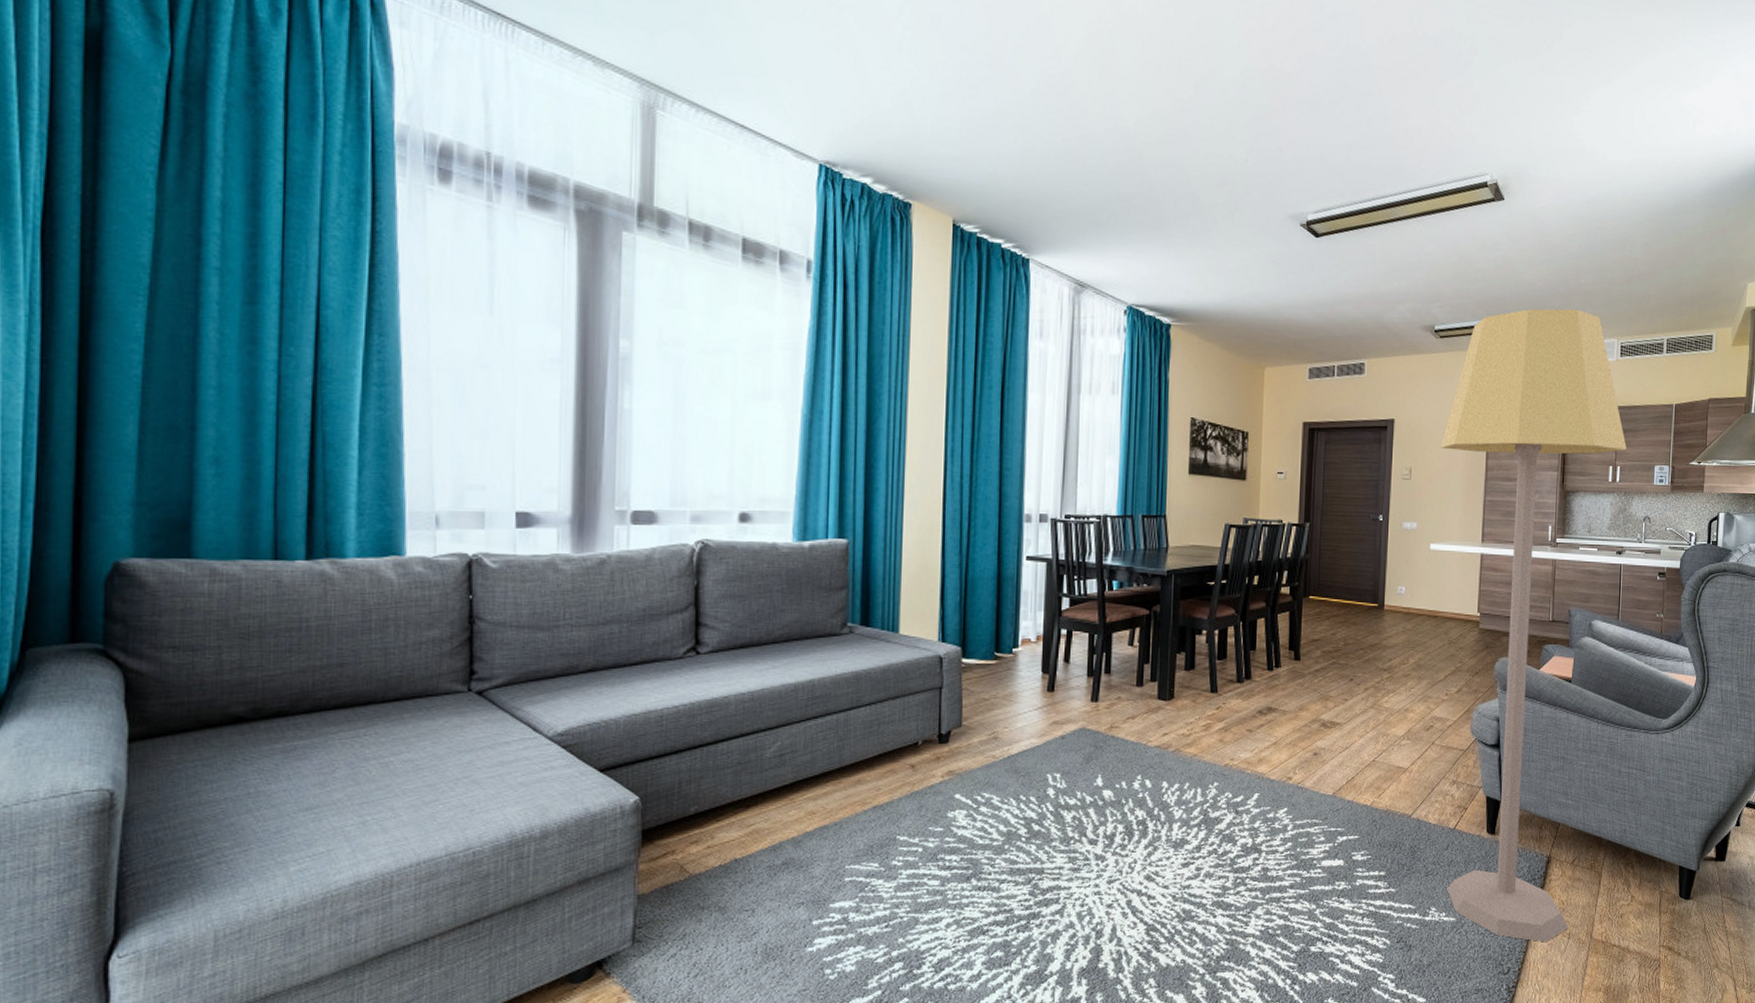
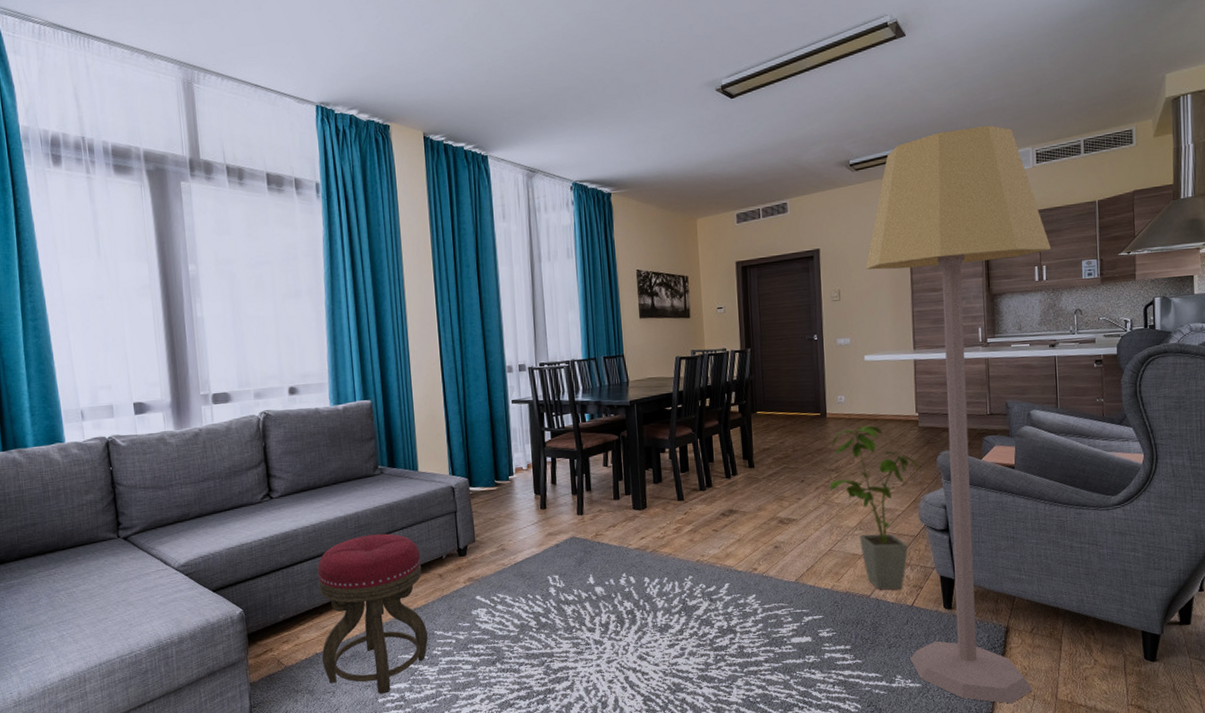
stool: none [743,709,890,914] -> present [317,533,428,694]
house plant: none [1380,622,1477,810] -> present [830,425,921,590]

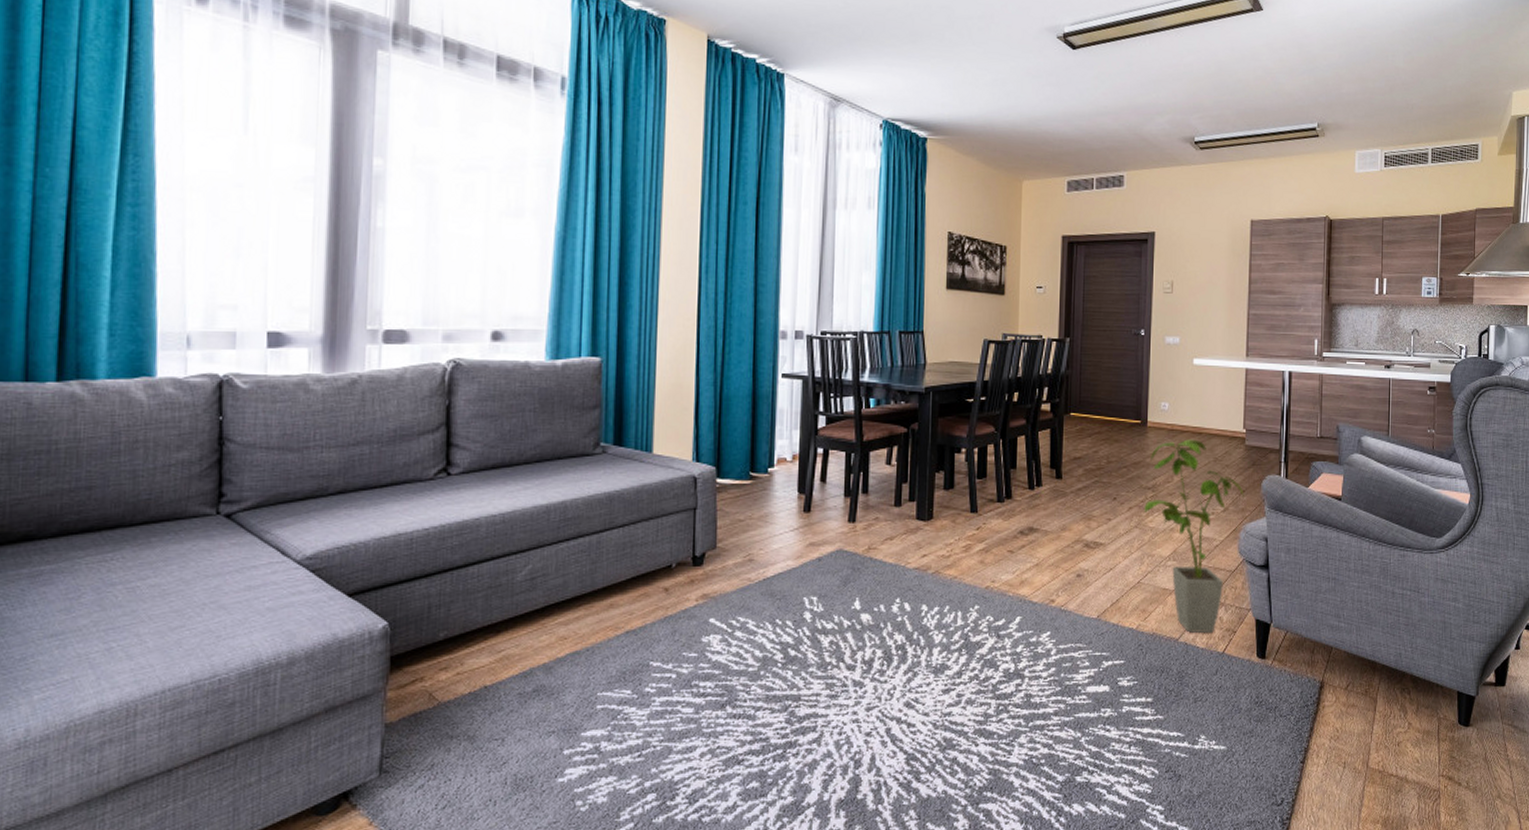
stool: present [317,533,428,694] -> none [493,531,643,743]
lamp: present [866,125,1052,704] -> none [1202,119,1394,772]

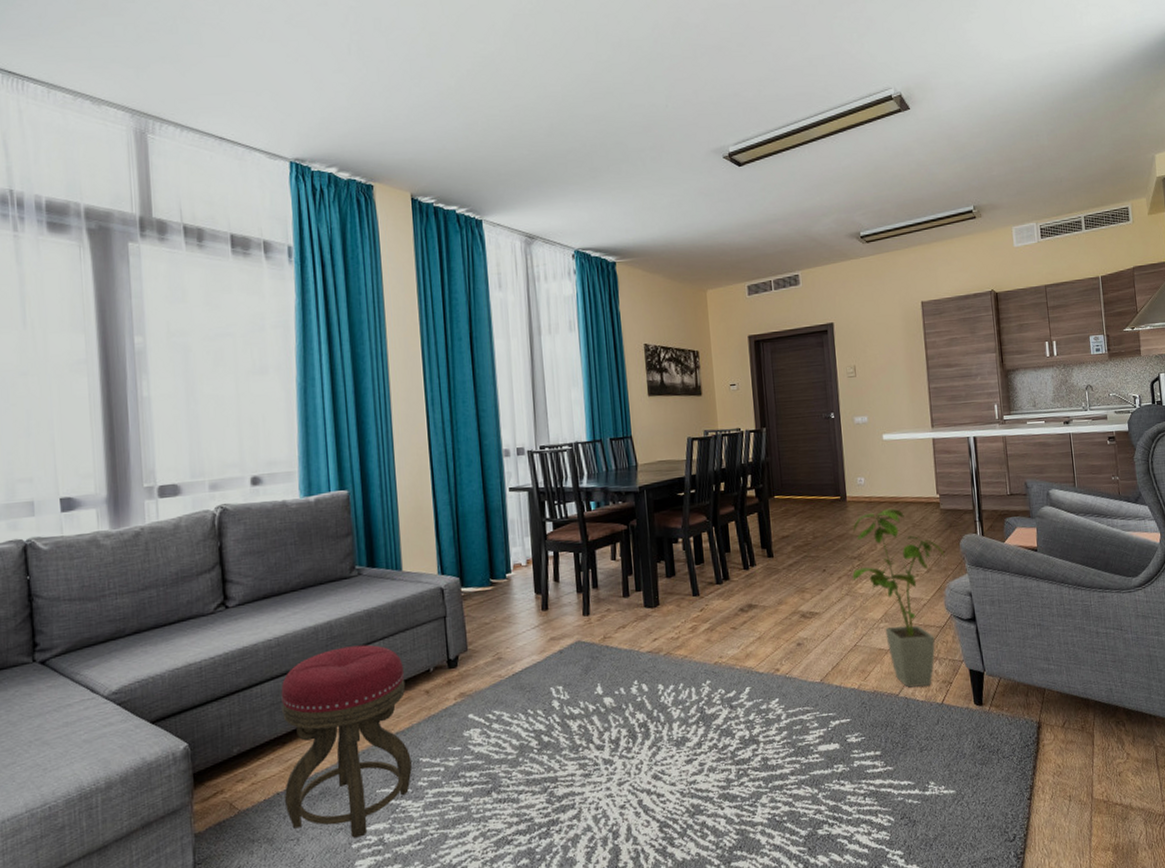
stool: none [493,531,643,743] -> present [281,645,412,838]

